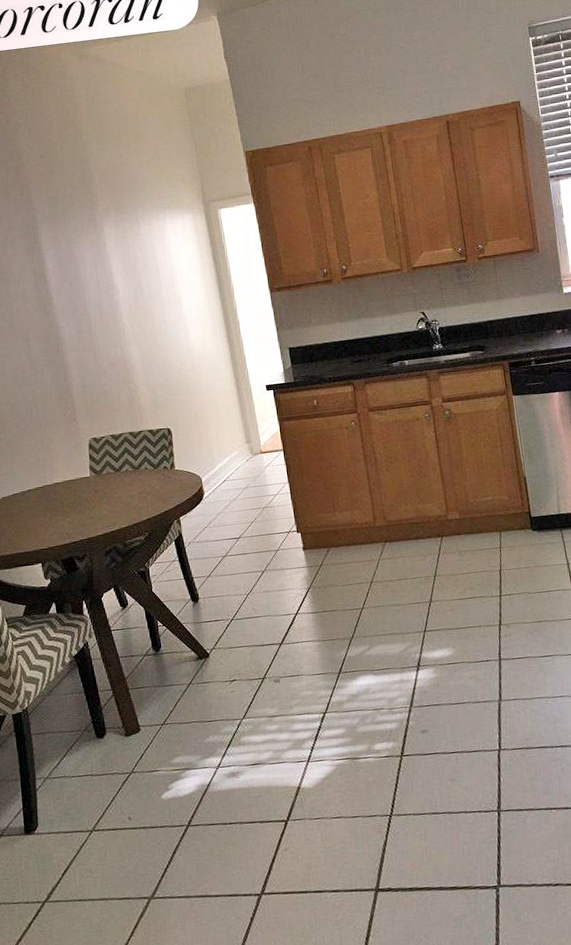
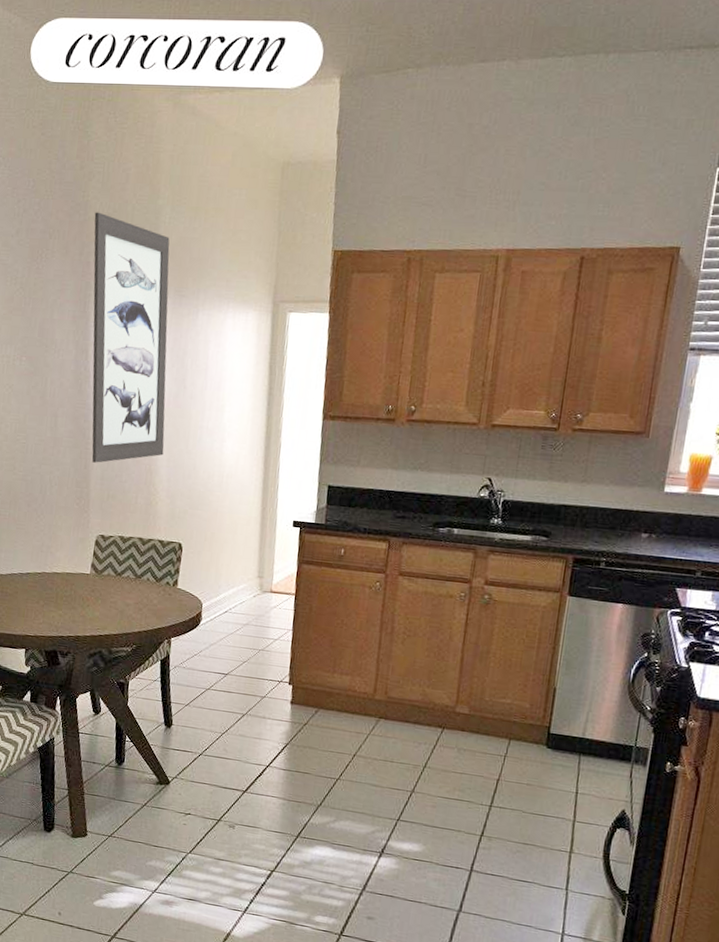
wall art: none [27,155,136,374] -> present [91,212,170,463]

